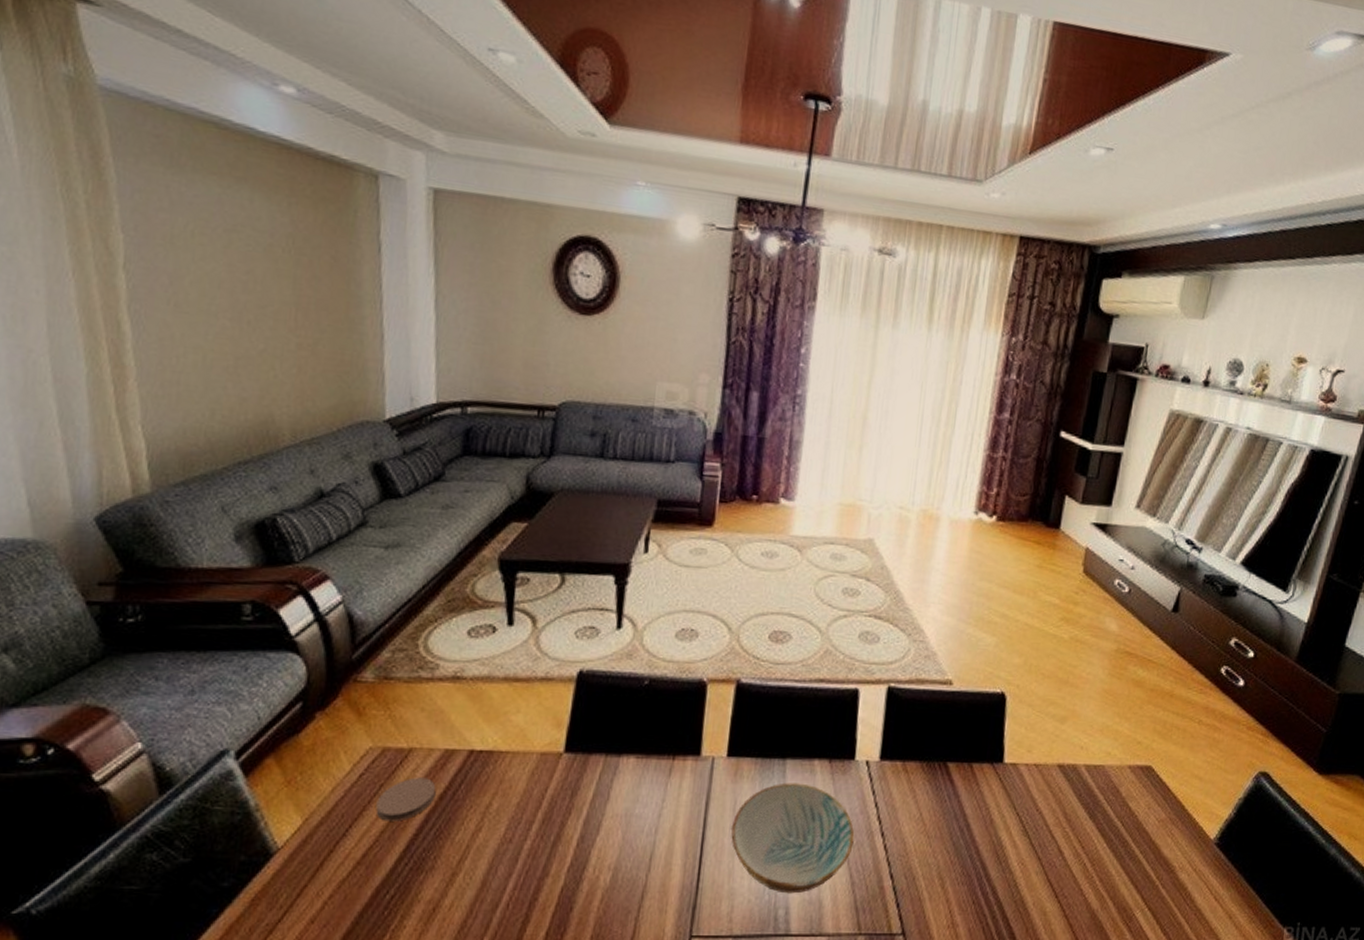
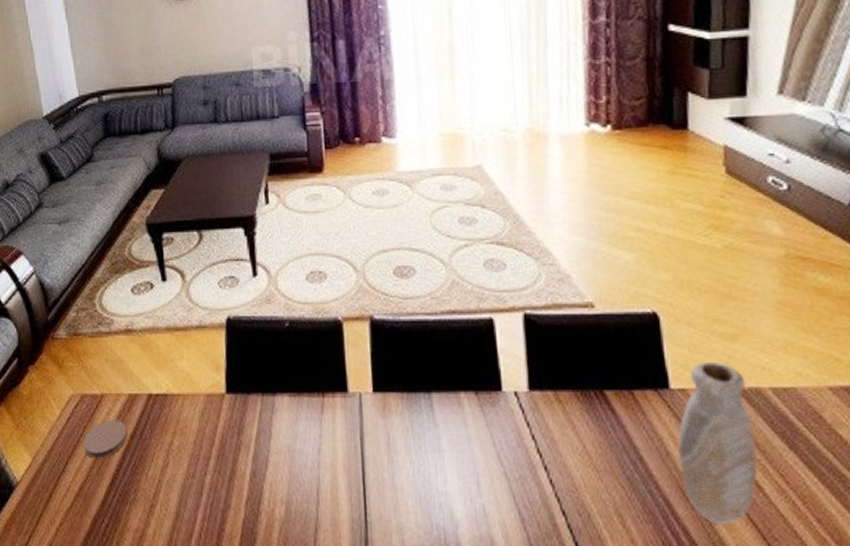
bowl: present [730,783,855,894] -> none [388,416,516,530]
vase: none [999,739,1066,885] -> present [677,361,757,524]

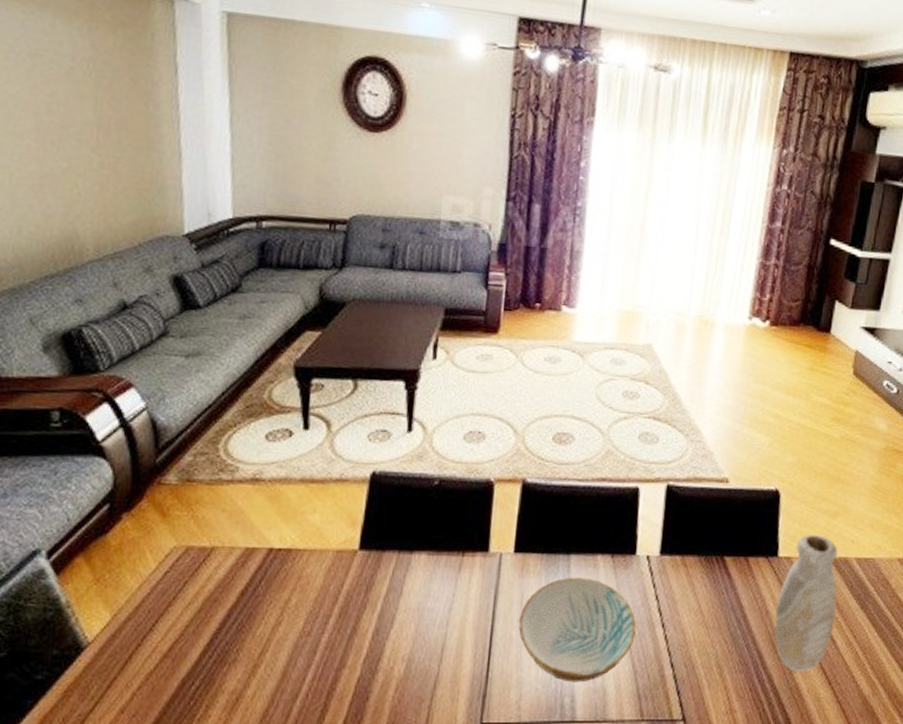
coaster: present [83,420,127,459] -> none [180,574,238,617]
bowl: none [388,416,516,530] -> present [518,577,637,682]

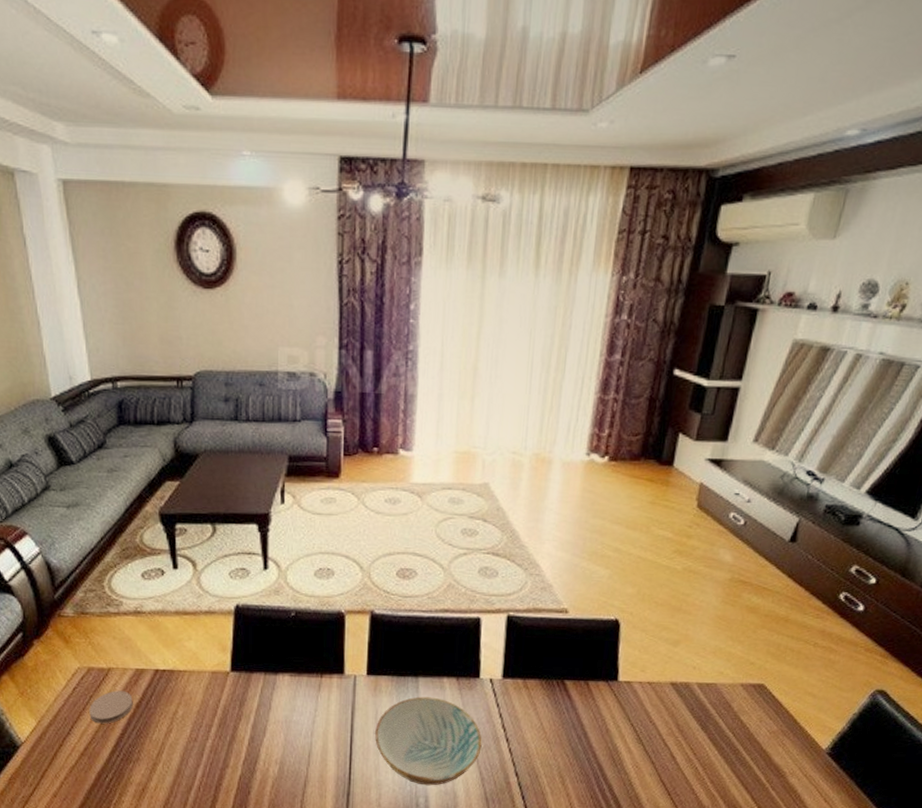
coaster: none [180,574,238,617] -> present [89,690,133,724]
vase: present [775,534,838,672] -> none [615,660,679,784]

